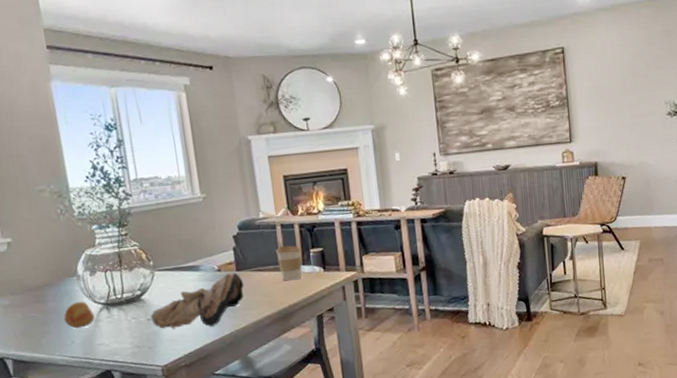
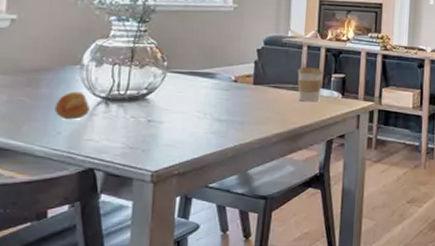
animal skull: present [150,272,245,329] -> none [151,85,259,137]

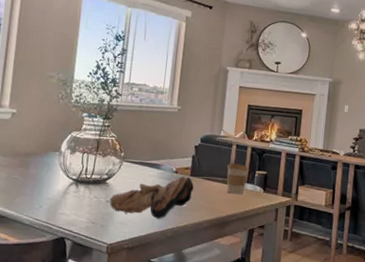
fruit: present [54,91,91,120] -> none [39,173,65,197]
animal skull: none [151,85,259,137] -> present [109,176,194,219]

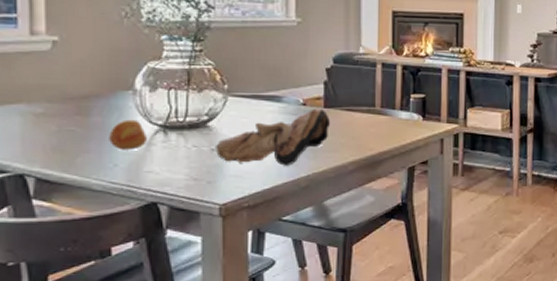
fruit: none [39,173,65,197] -> present [109,119,148,150]
coffee cup: present [226,163,248,195] -> none [371,87,400,126]

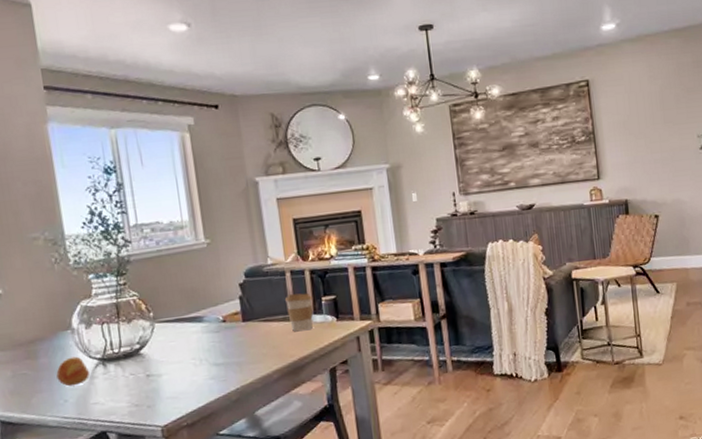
animal skull: present [214,108,331,166] -> none [149,323,251,385]
coffee cup: none [371,87,400,126] -> present [284,293,313,332]

